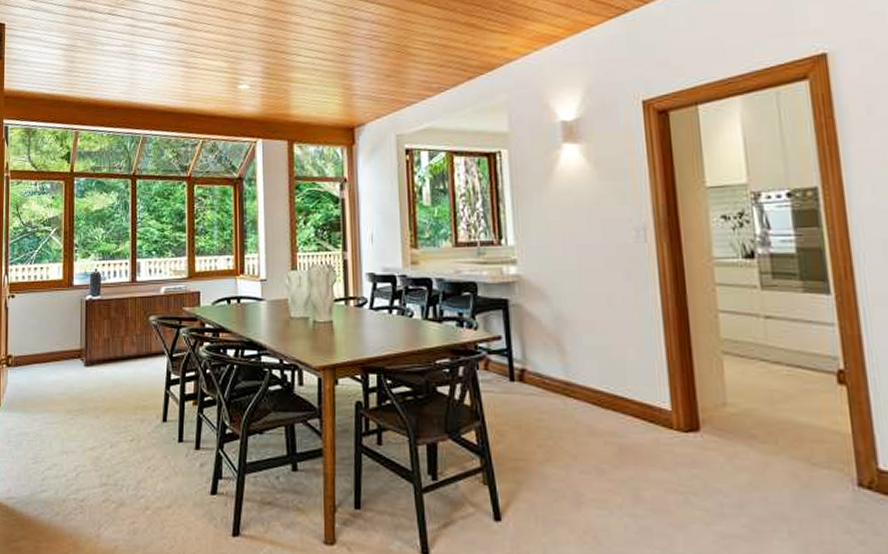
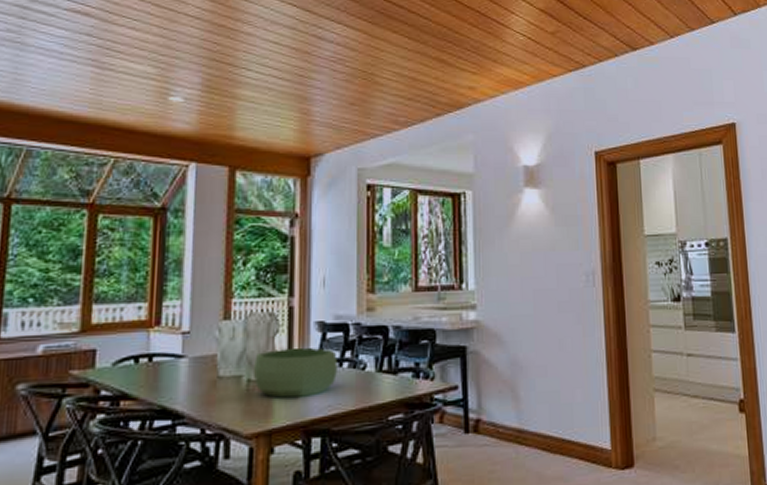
decorative bowl: none [317,296,388,338] -> present [252,348,337,398]

